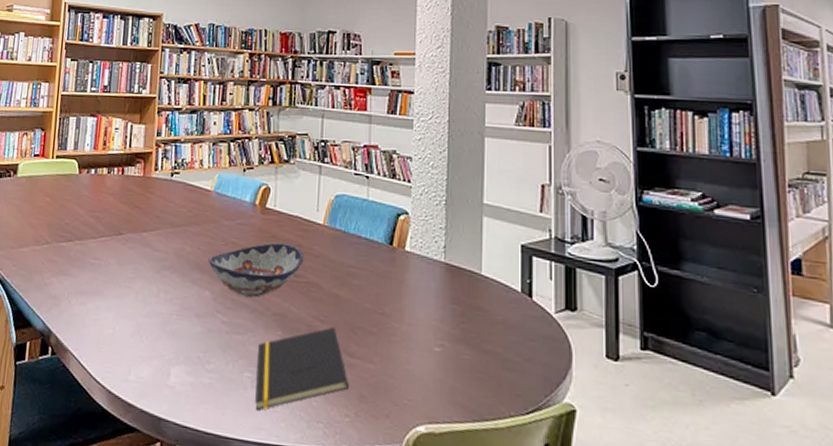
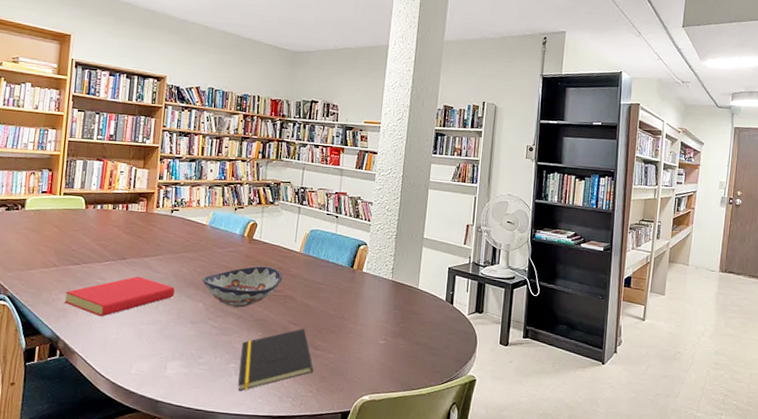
book: none [56,255,177,307] -> present [64,276,175,317]

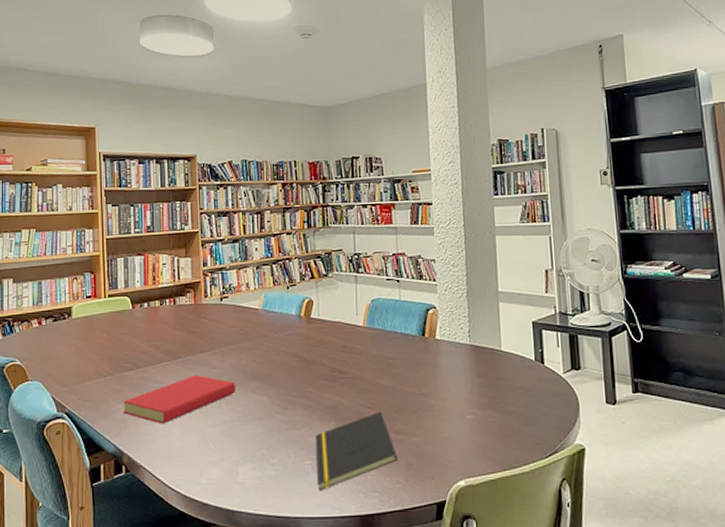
decorative bowl: present [202,266,283,308] -> none [263,346,349,396]

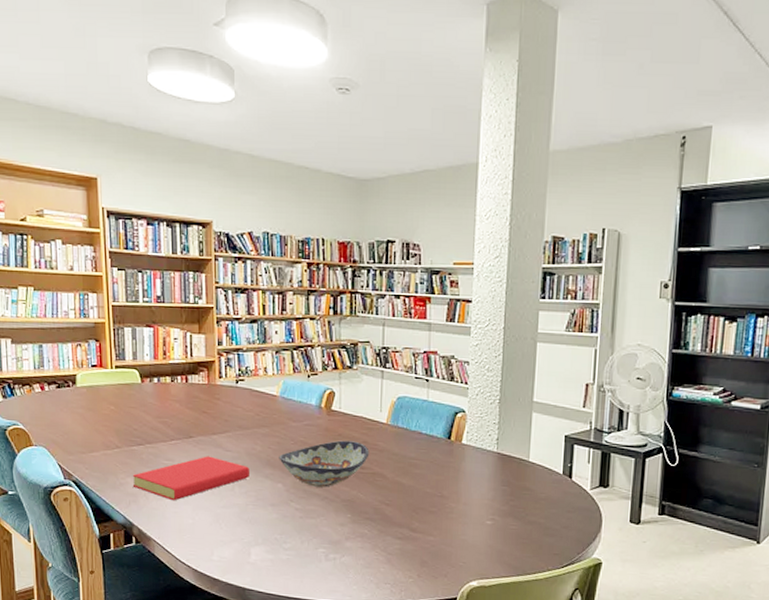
decorative bowl: none [263,346,349,396] -> present [279,440,370,487]
notepad: present [316,411,397,490] -> none [330,509,412,577]

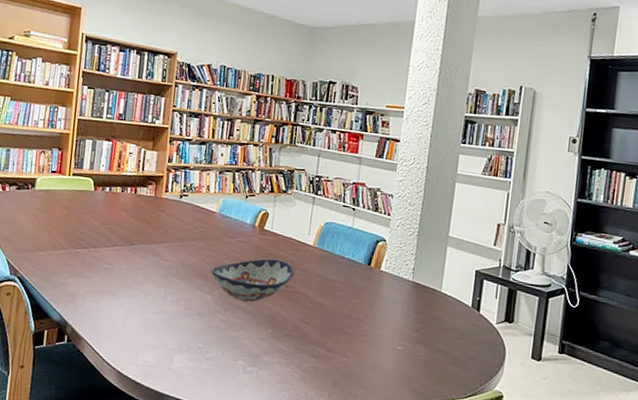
book: present [132,456,249,501] -> none [72,263,183,304]

